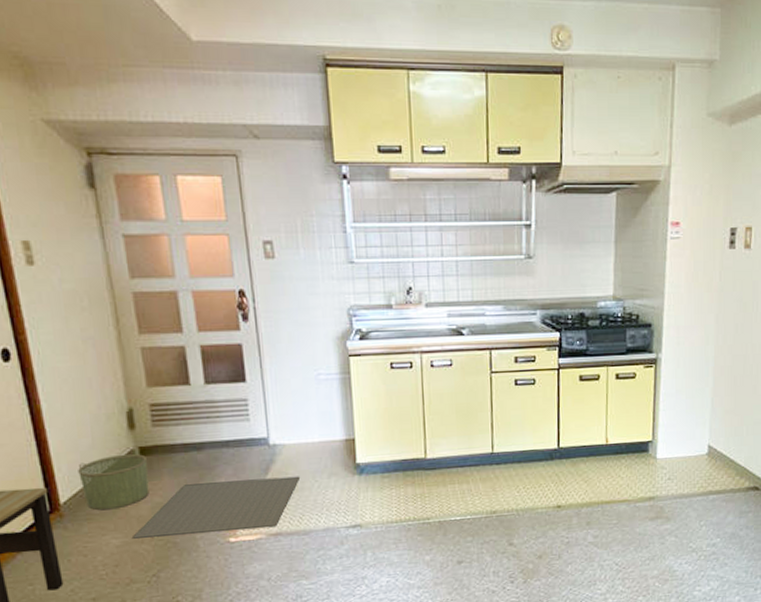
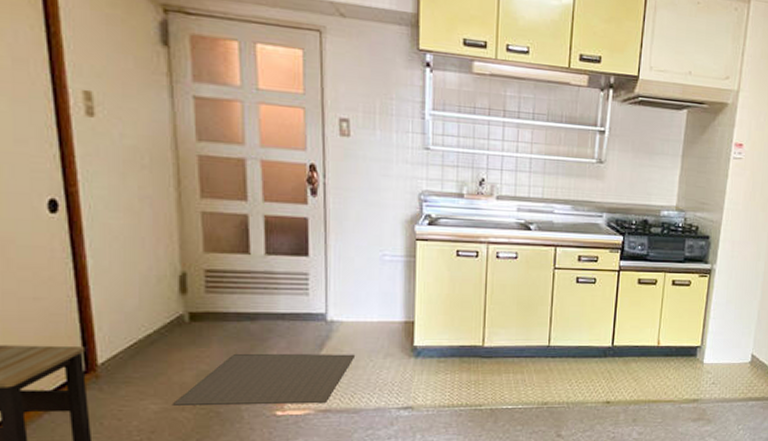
basket: present [78,453,150,511] -> none [121,318,197,374]

